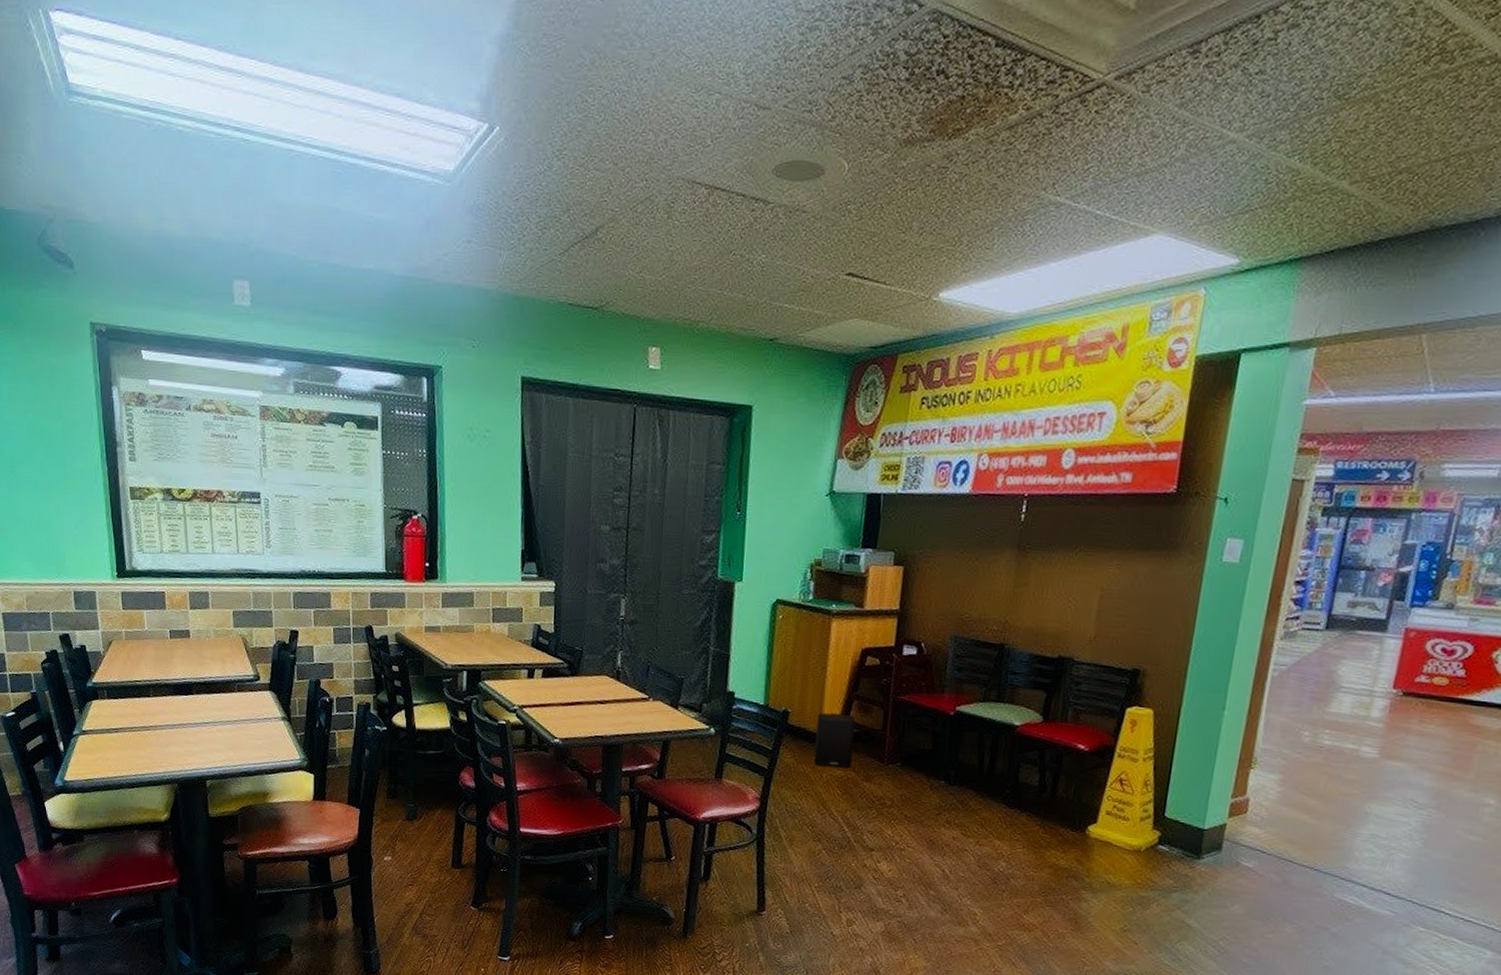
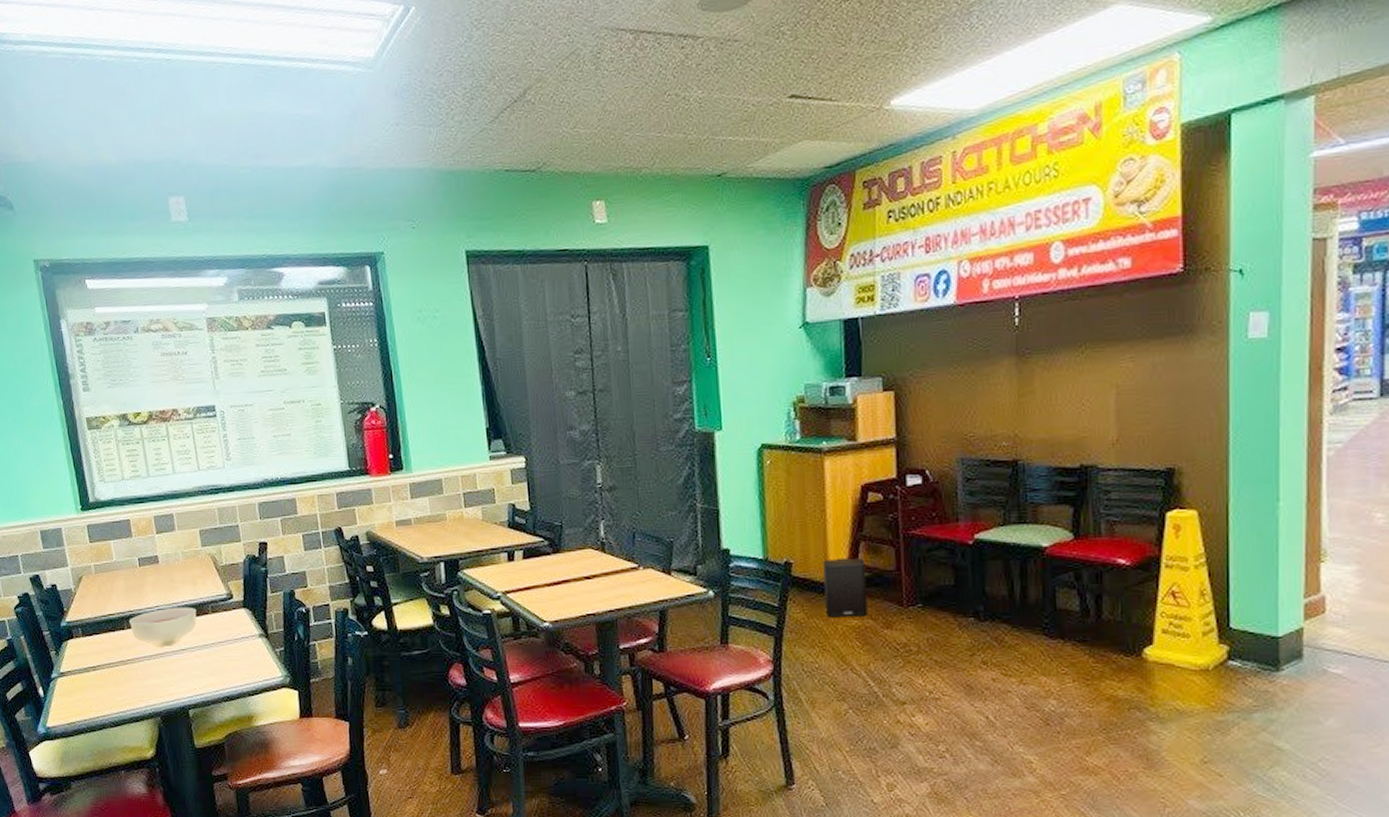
bowl: none [155,681,223,718] -> present [128,607,197,647]

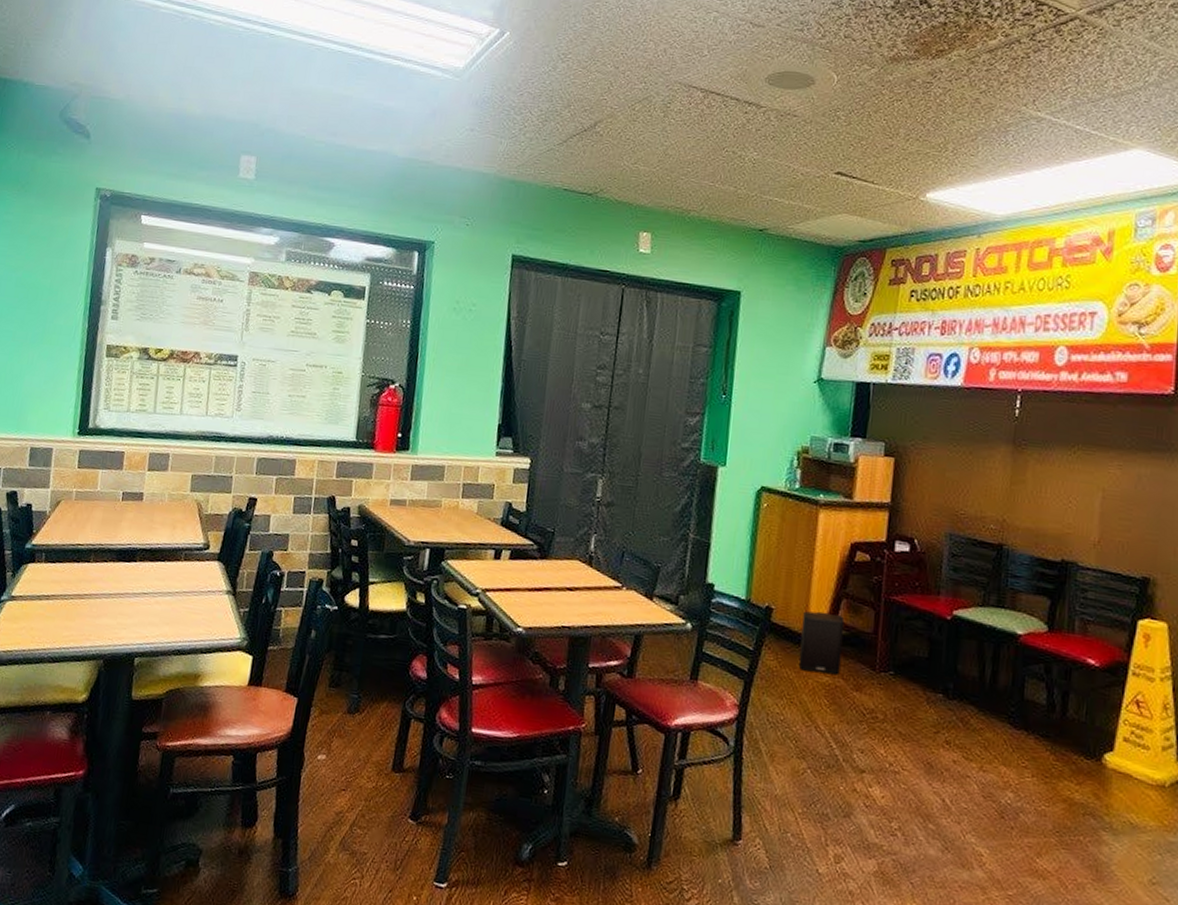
bowl: present [128,607,197,647] -> none [96,547,169,588]

